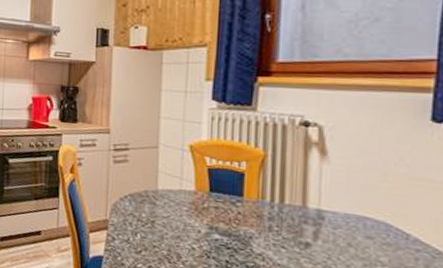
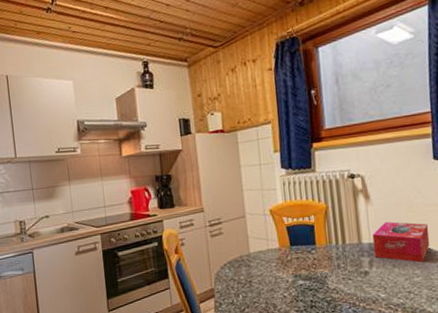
tissue box: none [322,188,410,249] -> present [372,222,430,263]

